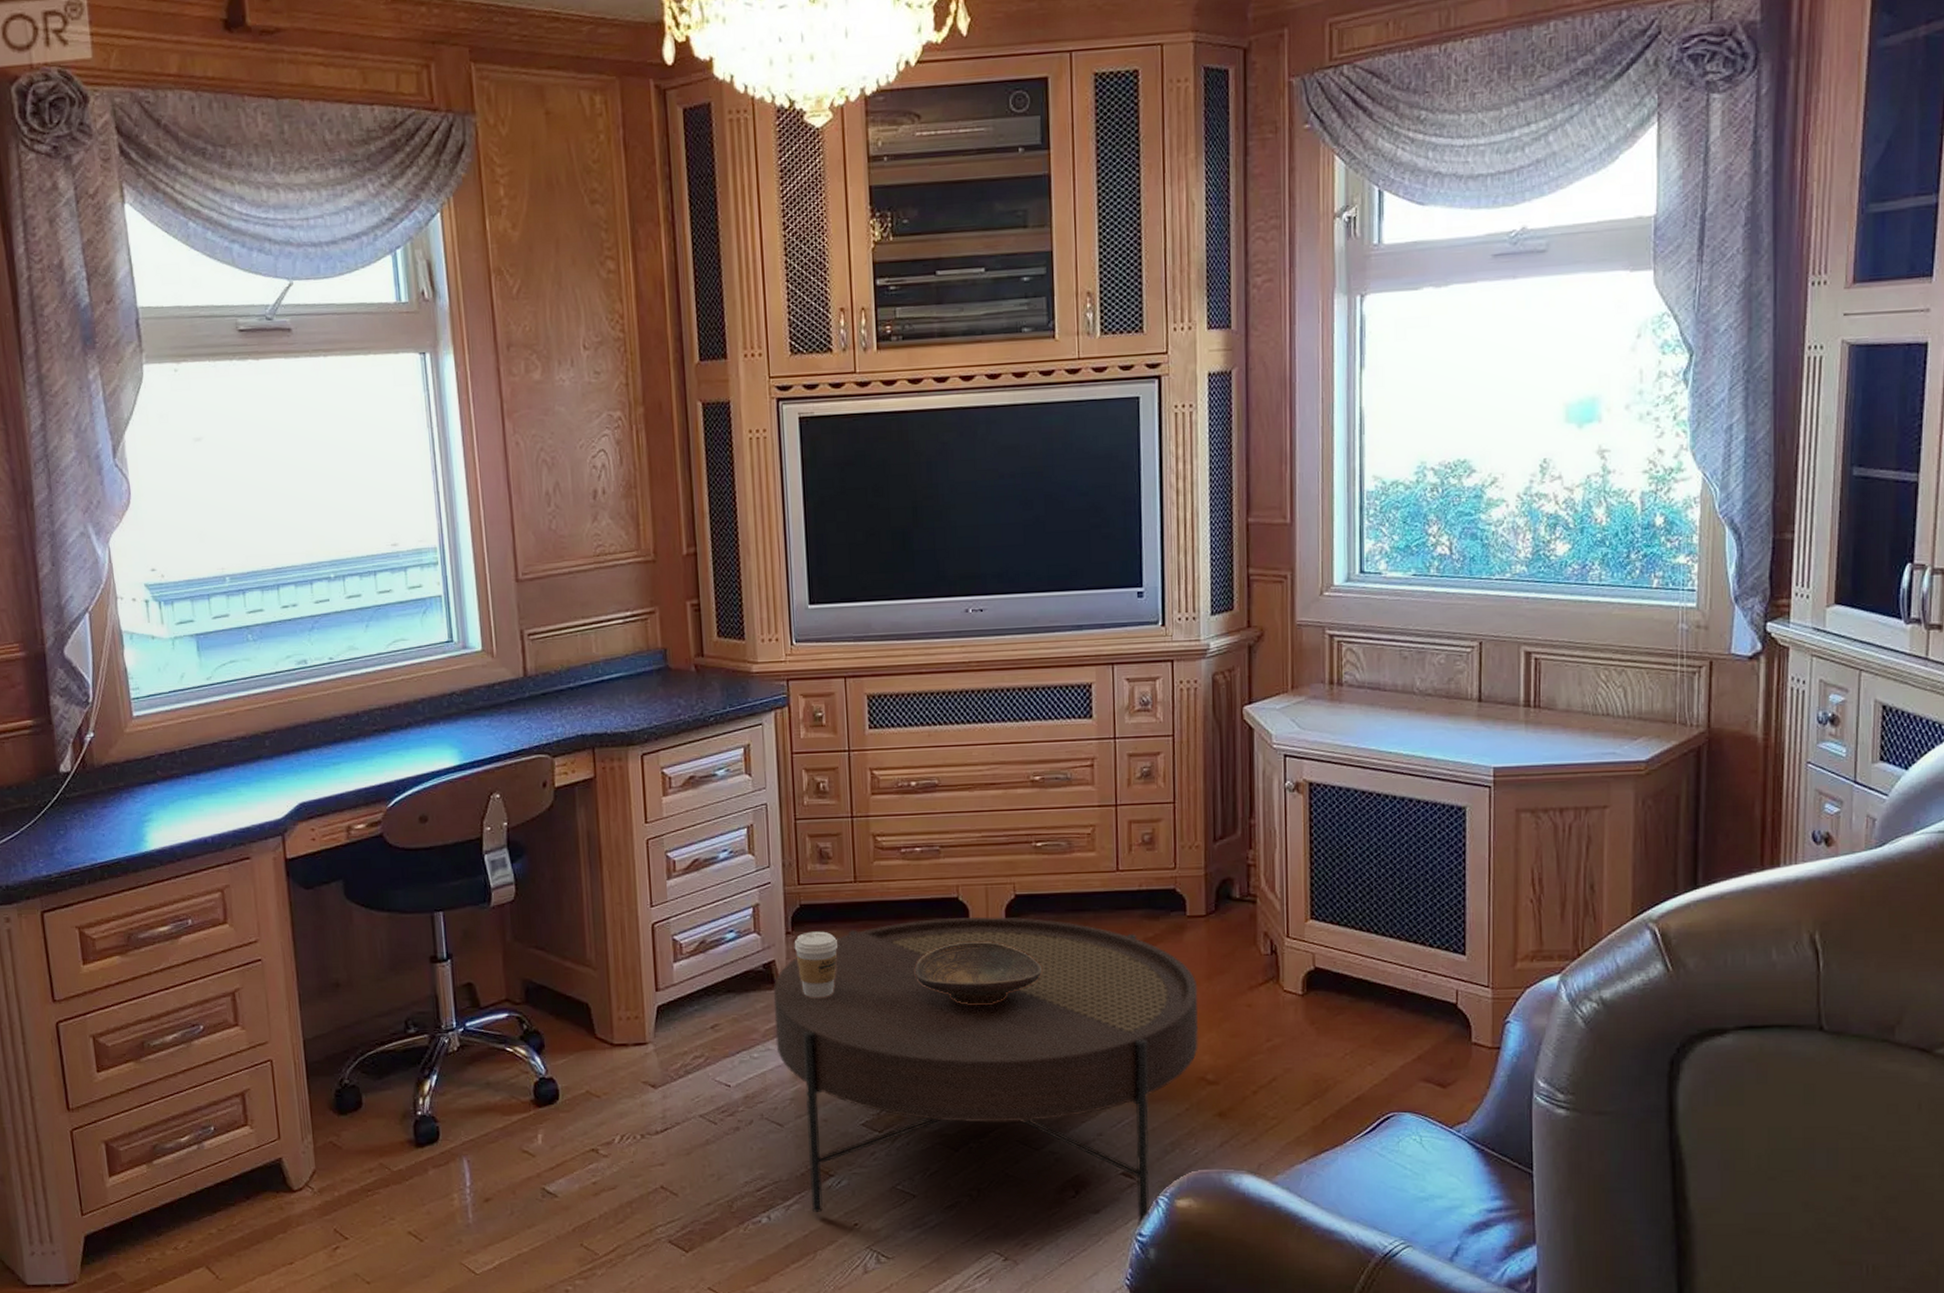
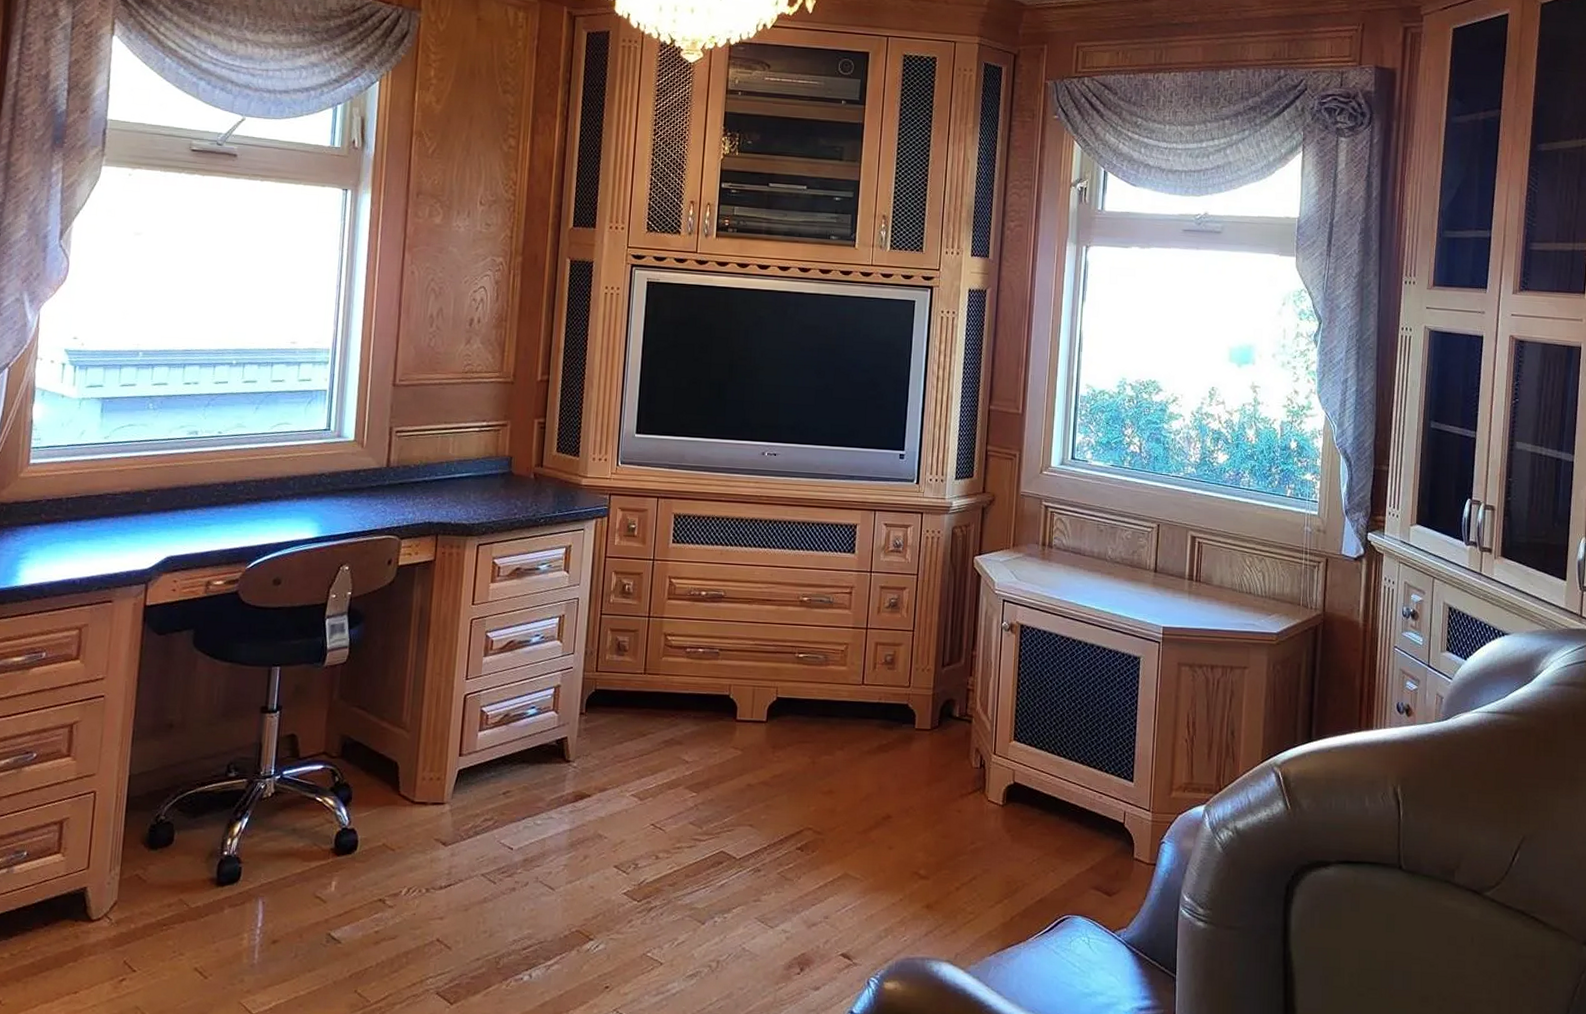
coffee table: present [773,917,1199,1228] -> none [558,712,919,1007]
coffee cup: present [794,931,839,998] -> none [585,714,624,775]
decorative bowl: present [915,941,1043,1005] -> none [686,735,793,792]

